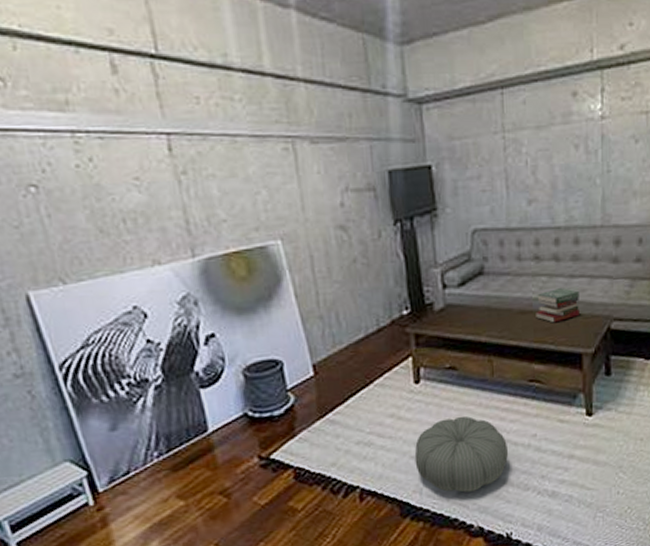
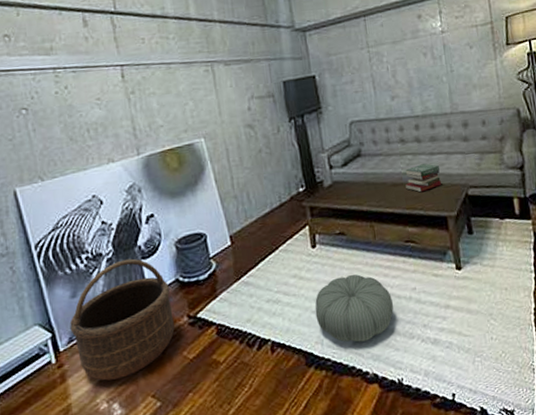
basket: none [109,387,242,527] -> present [69,258,175,381]

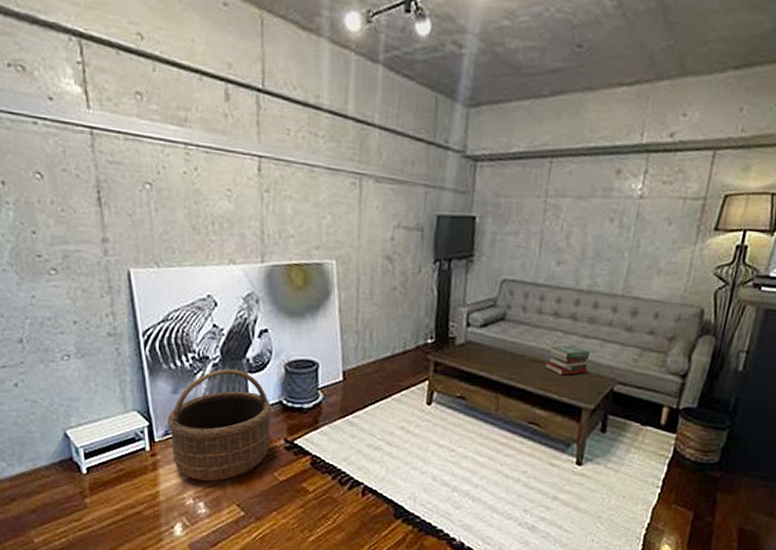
pouf: present [315,274,394,342] -> none [414,440,499,510]

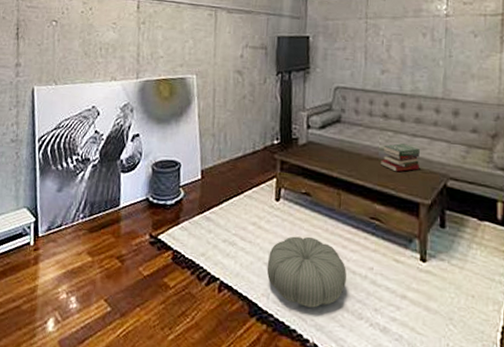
basket: present [167,368,271,481] -> none [50,169,139,276]
pouf: none [414,440,499,510] -> present [266,236,346,308]

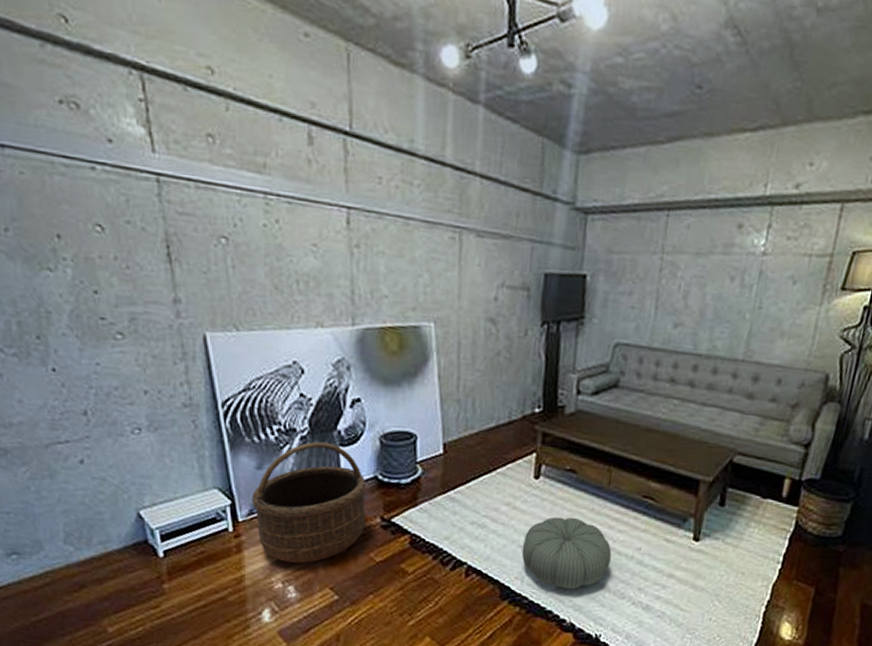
basket: none [50,169,139,276] -> present [252,441,366,563]
books: present [381,143,420,173] -> none [661,413,708,447]

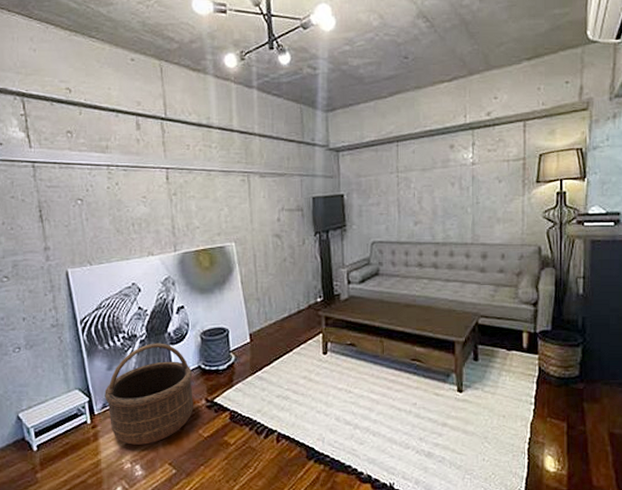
pouf: present [521,517,612,590] -> none [320,383,393,445]

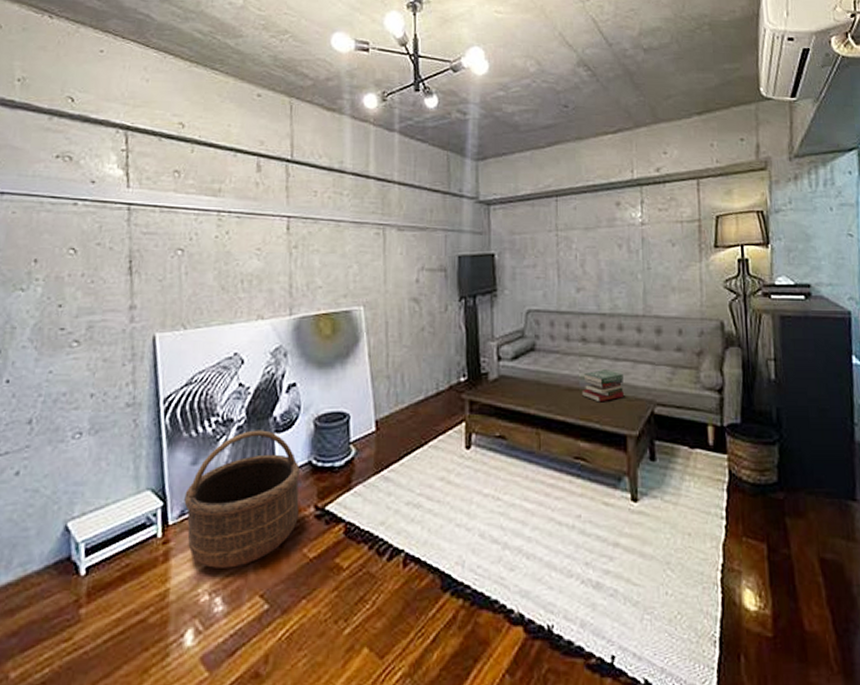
books: none [418,289,453,316] -> present [582,370,624,403]

